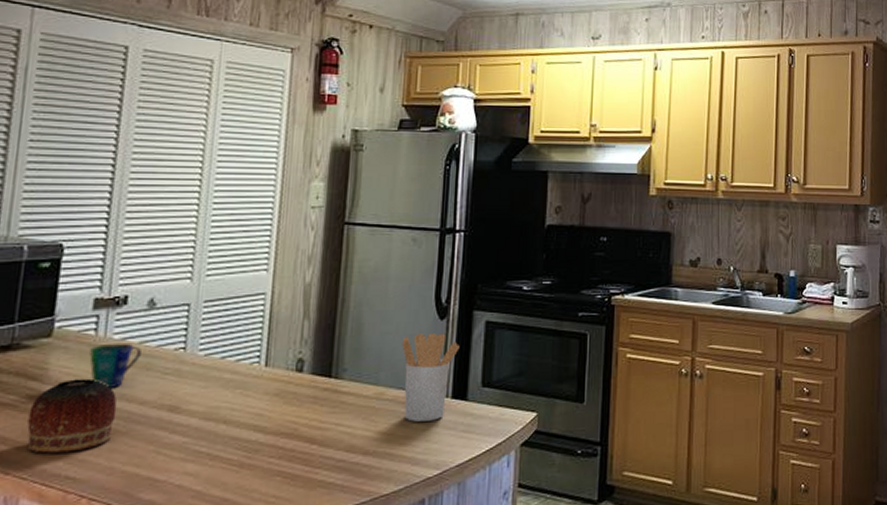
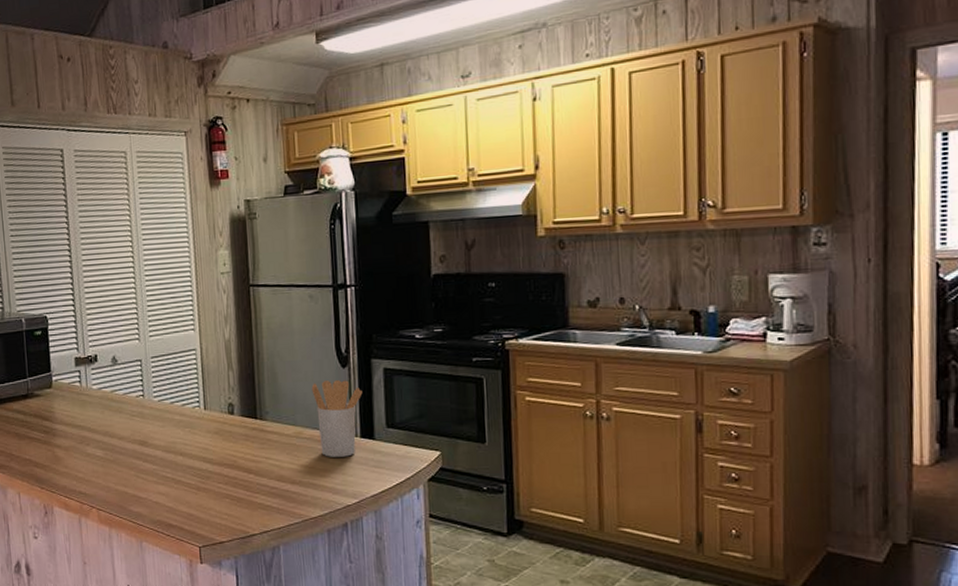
bowl: present [27,378,118,454] -> none [48,419,105,475]
cup: present [89,342,141,388] -> none [79,391,114,426]

